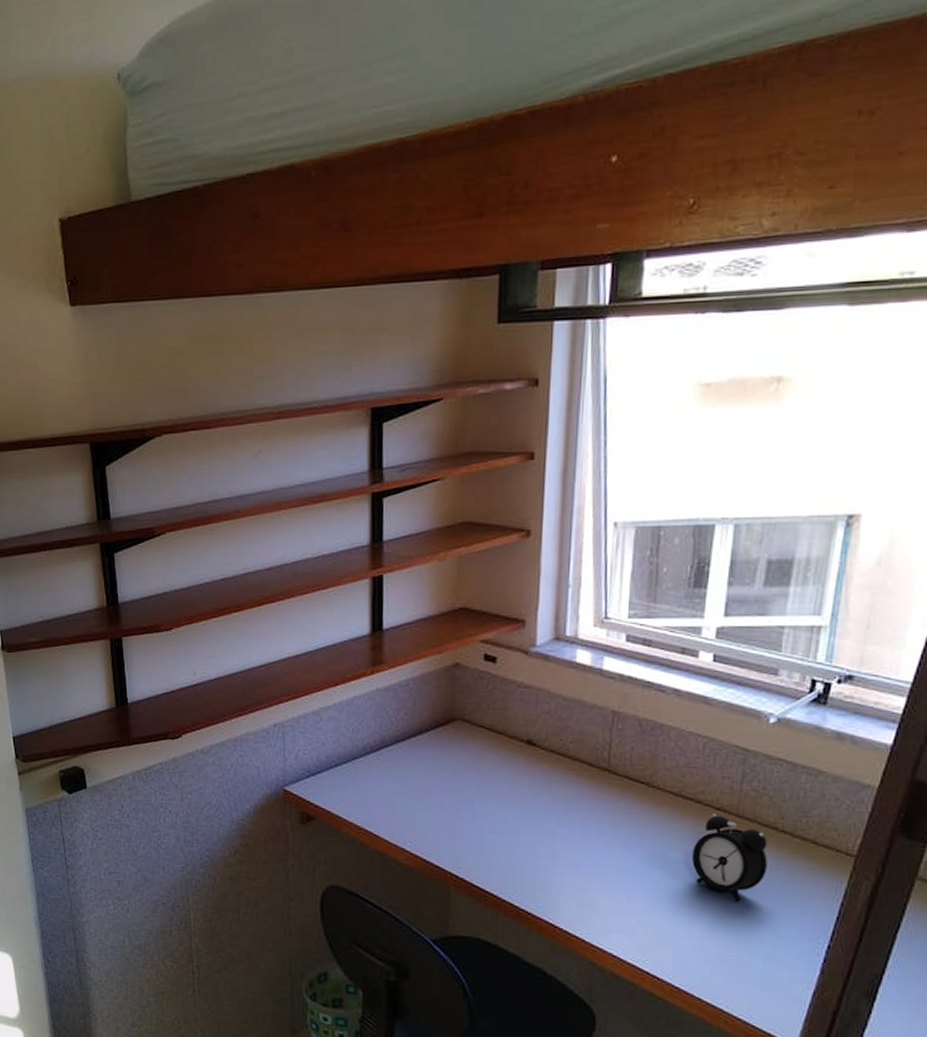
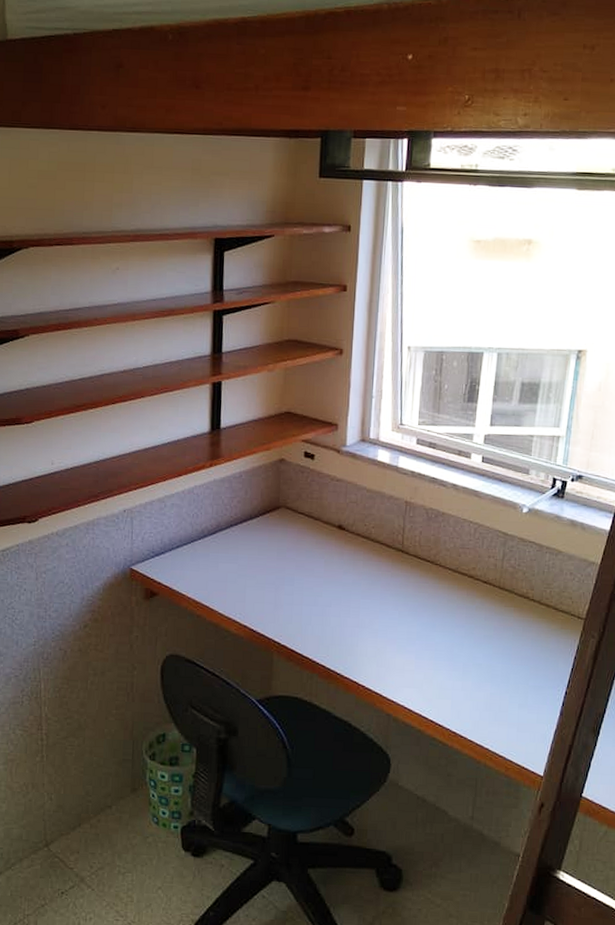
alarm clock: present [691,813,767,902] -> none [465,586,521,658]

